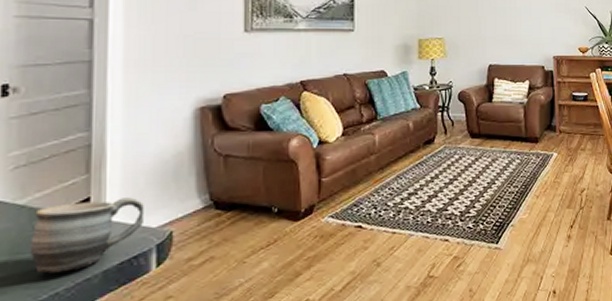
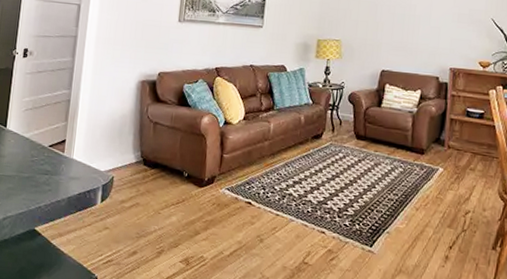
mug: present [29,197,144,274] -> none [28,142,98,192]

